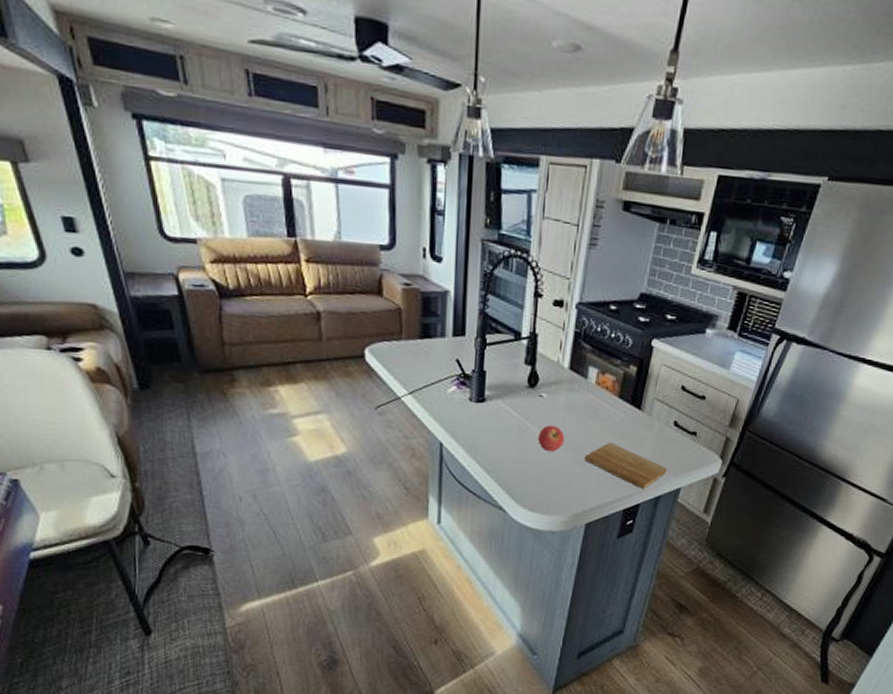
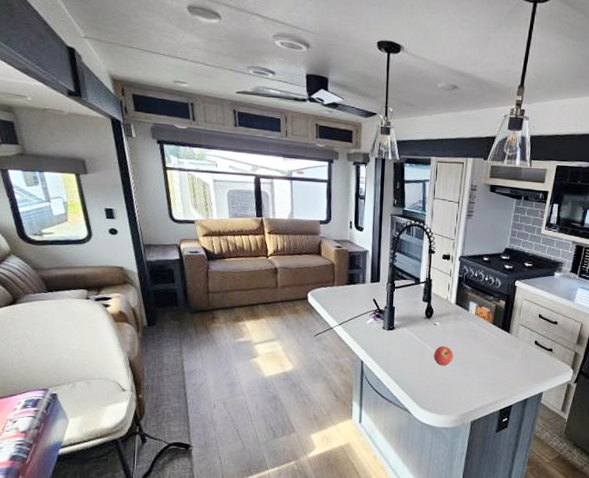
cutting board: present [584,442,668,490] -> none [468,358,532,394]

